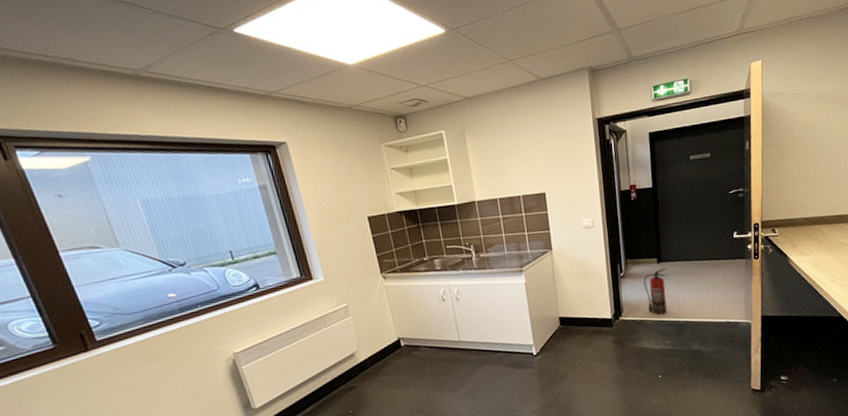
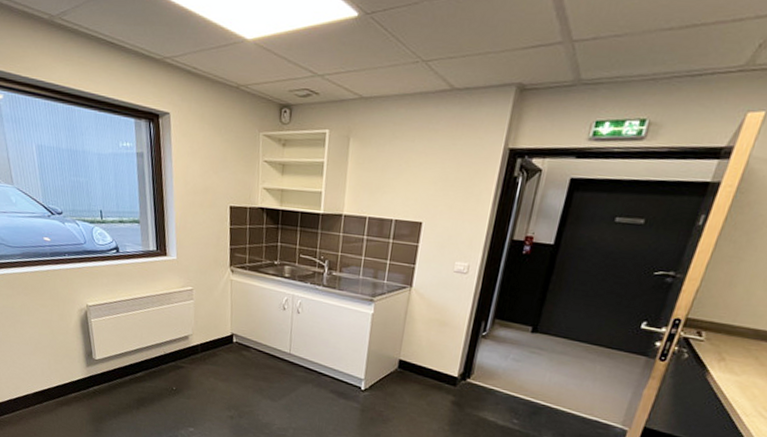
fire extinguisher: present [643,268,667,315] -> none [504,339,541,390]

